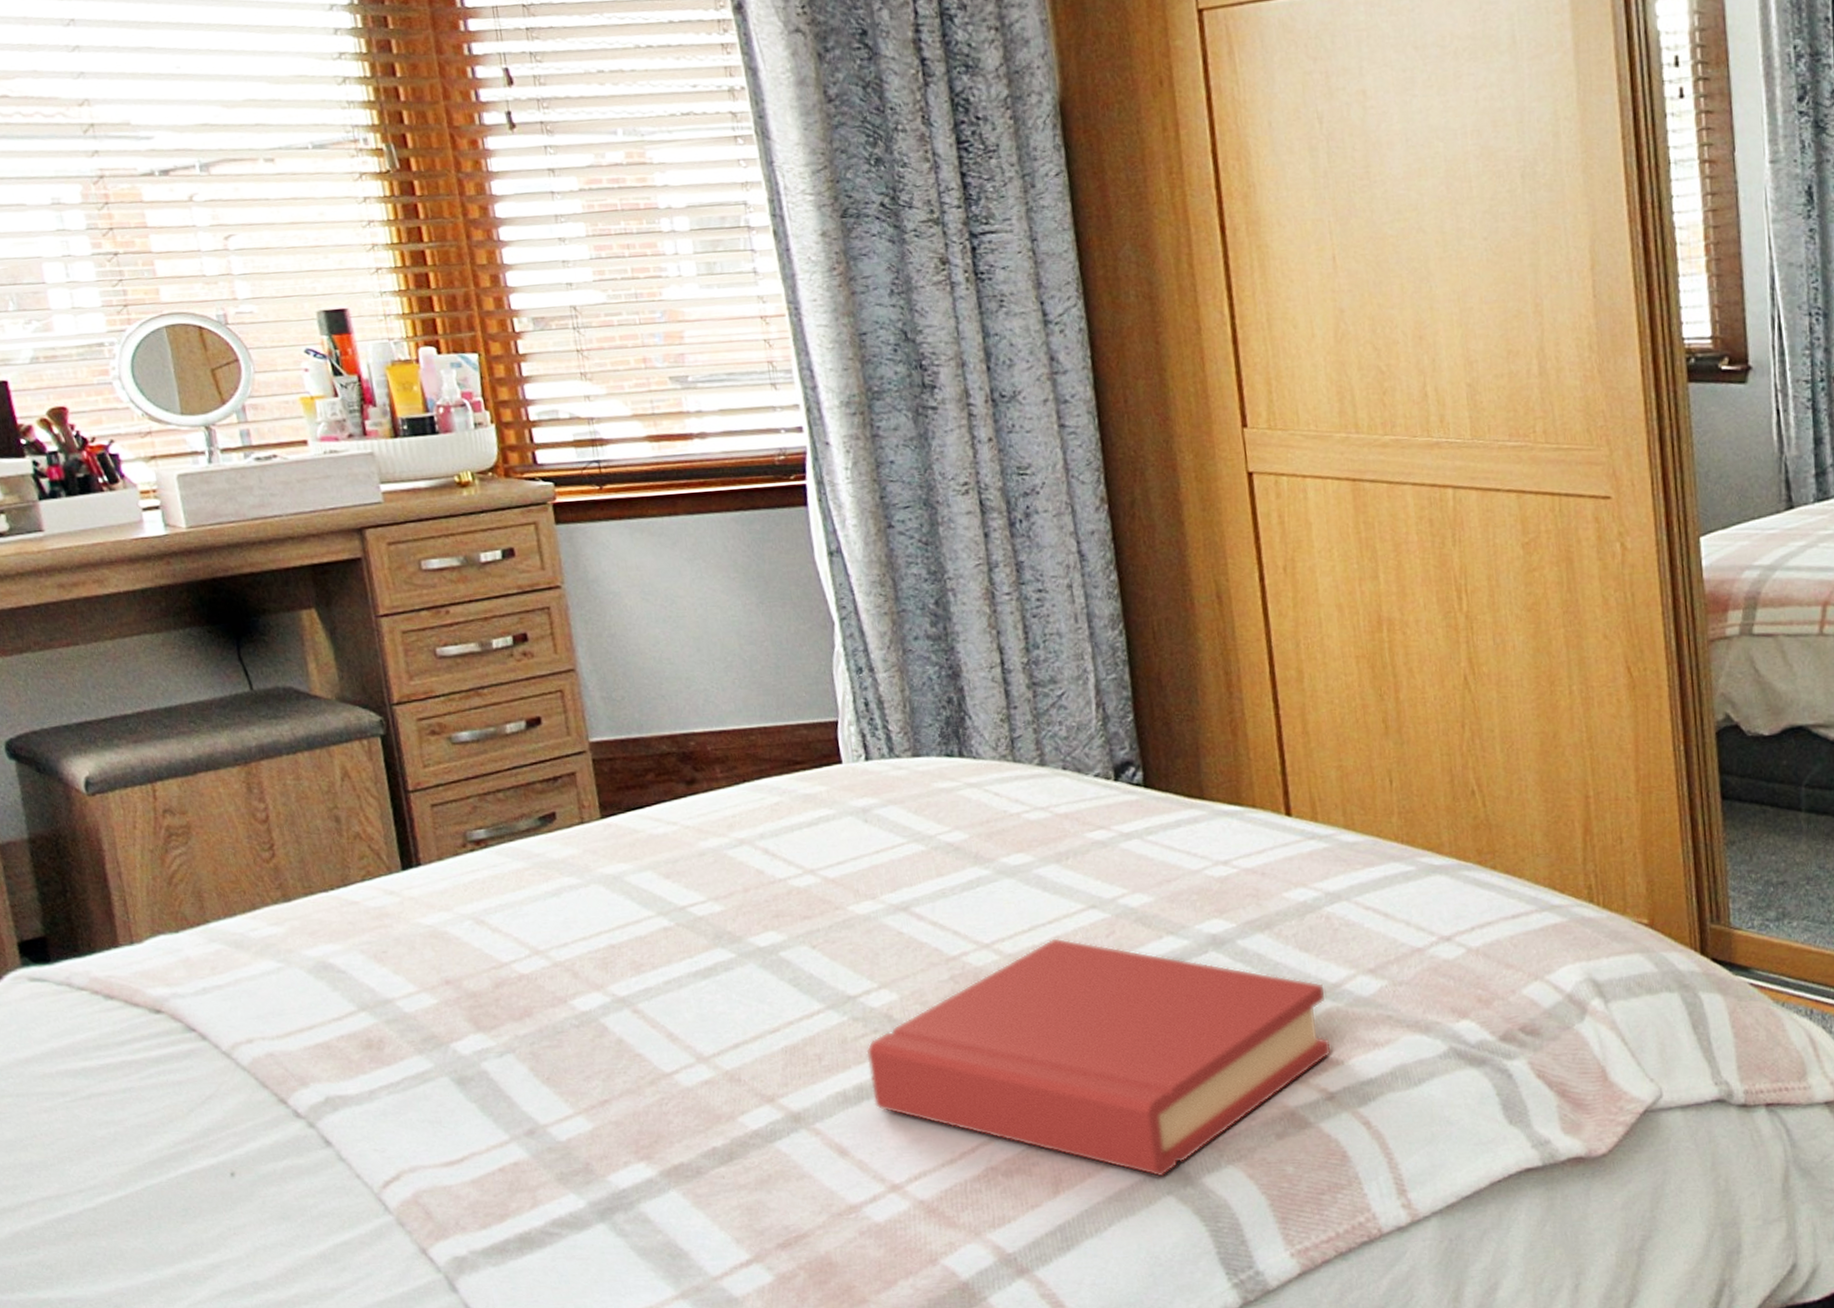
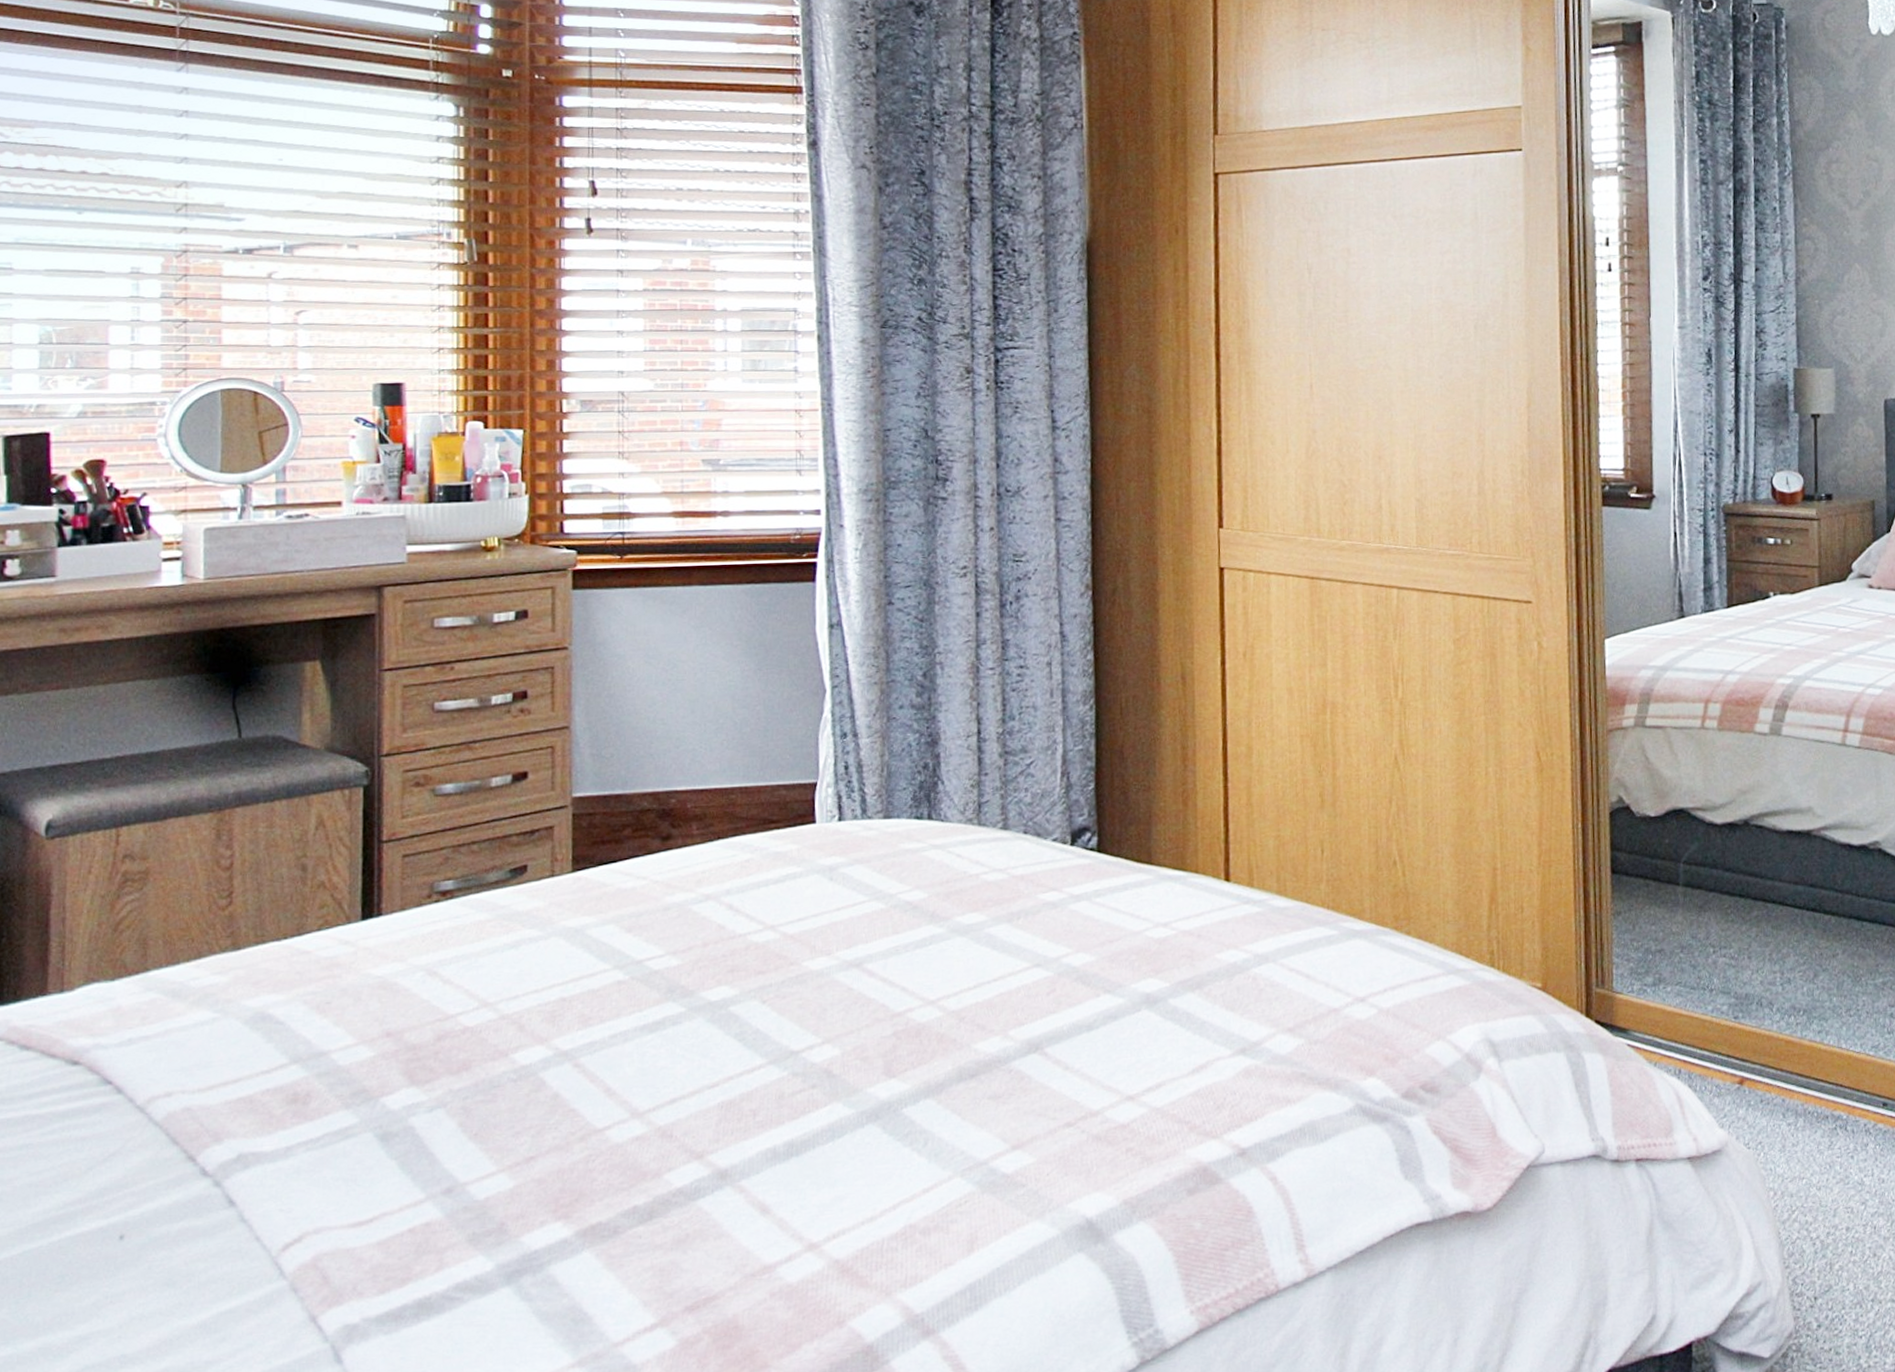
hardback book: present [866,938,1333,1177] -> none [802,995,1248,1234]

